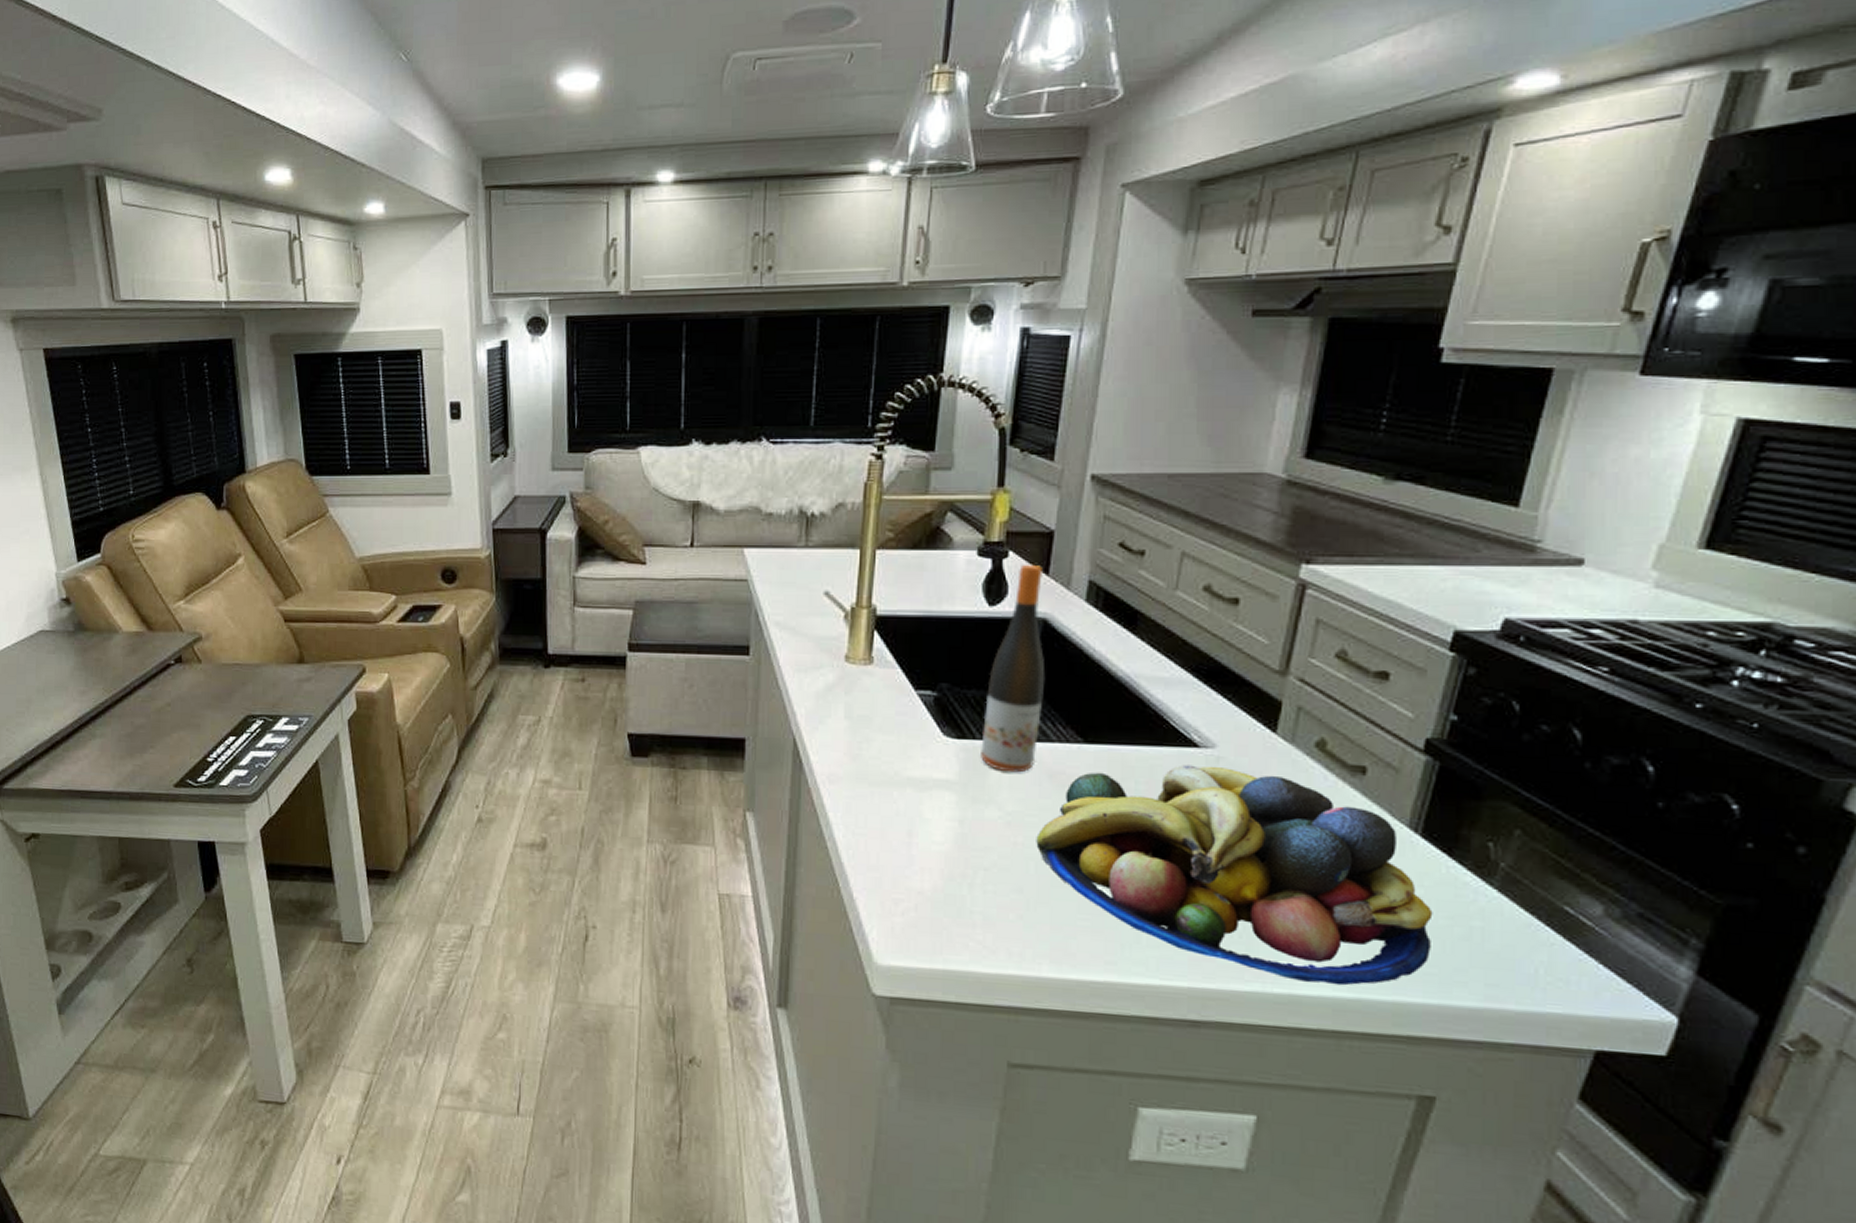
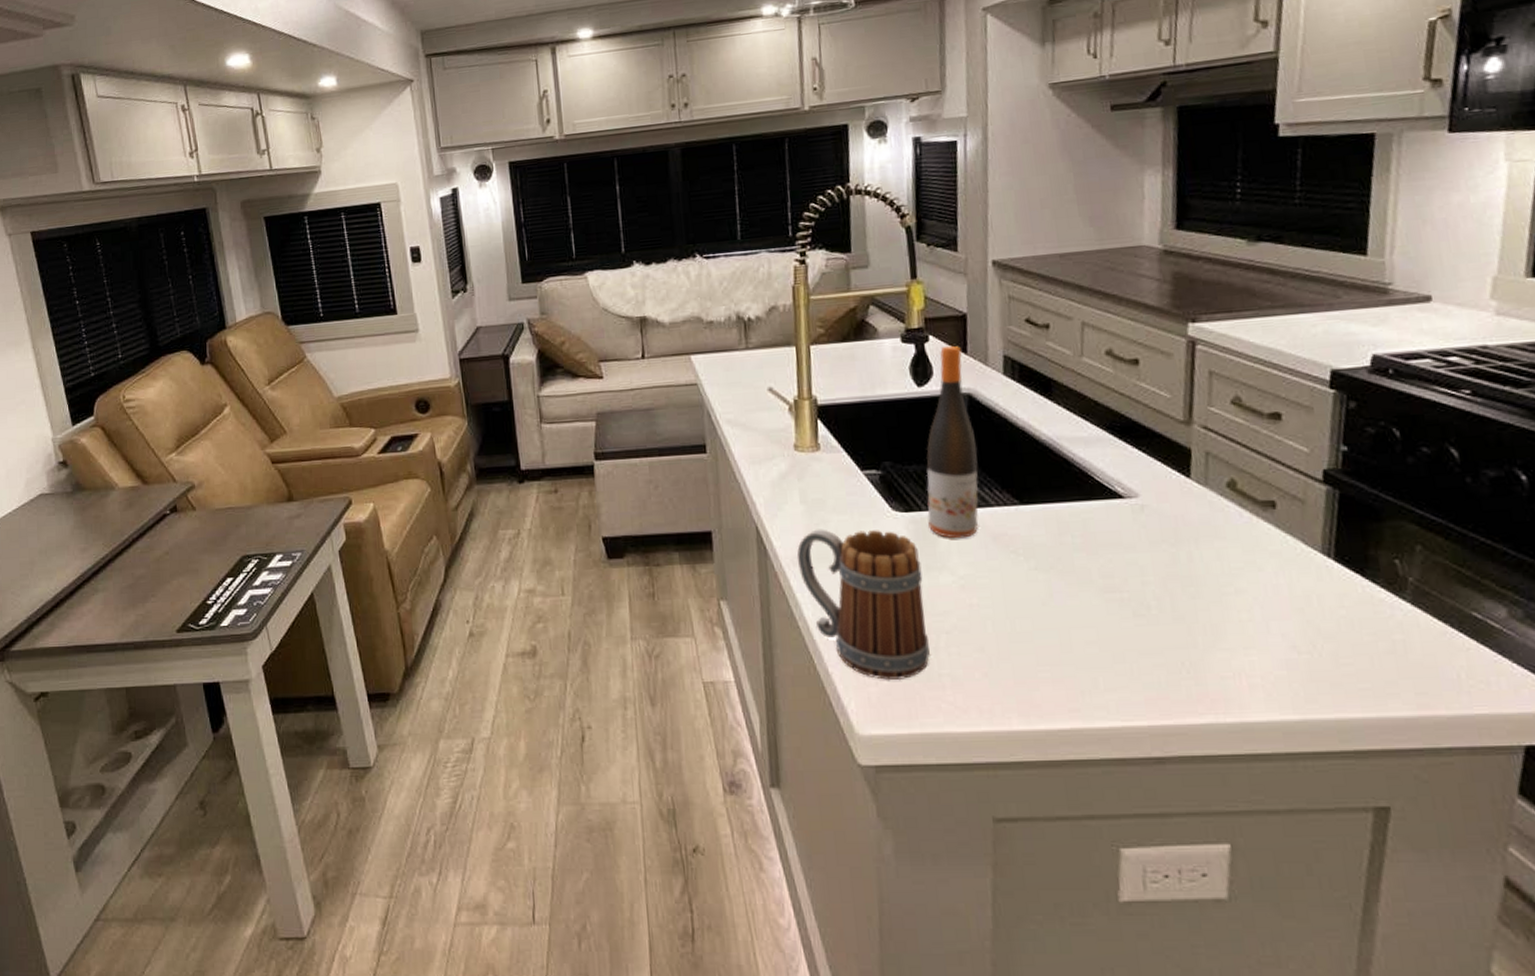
mug: none [833,747,967,914] -> present [796,529,930,681]
fruit bowl: present [1036,764,1433,986] -> none [989,514,1361,709]

